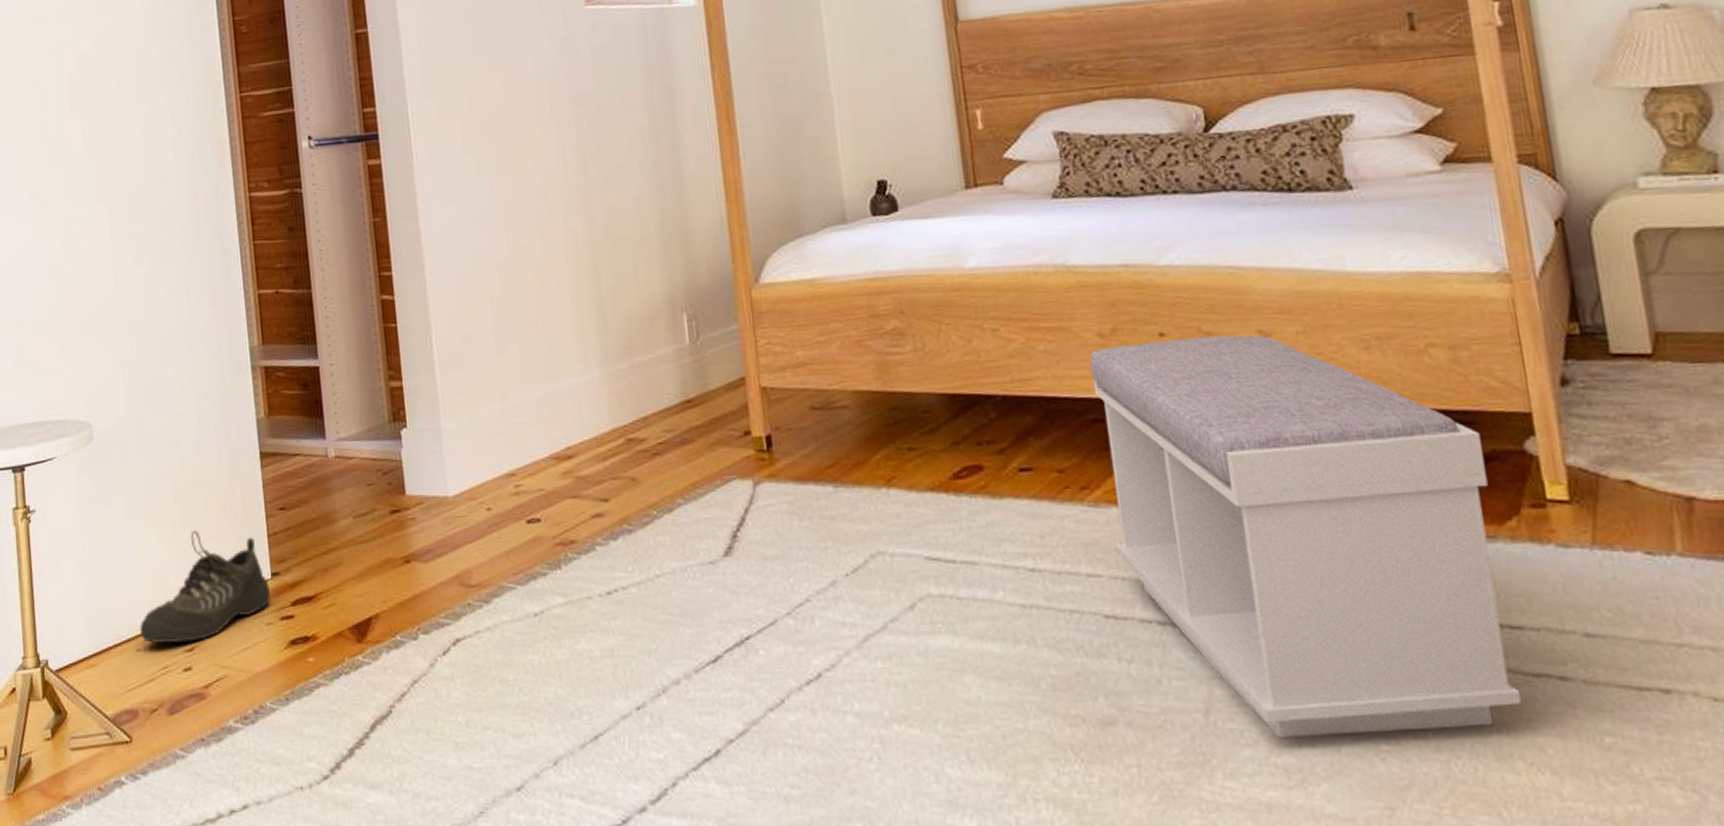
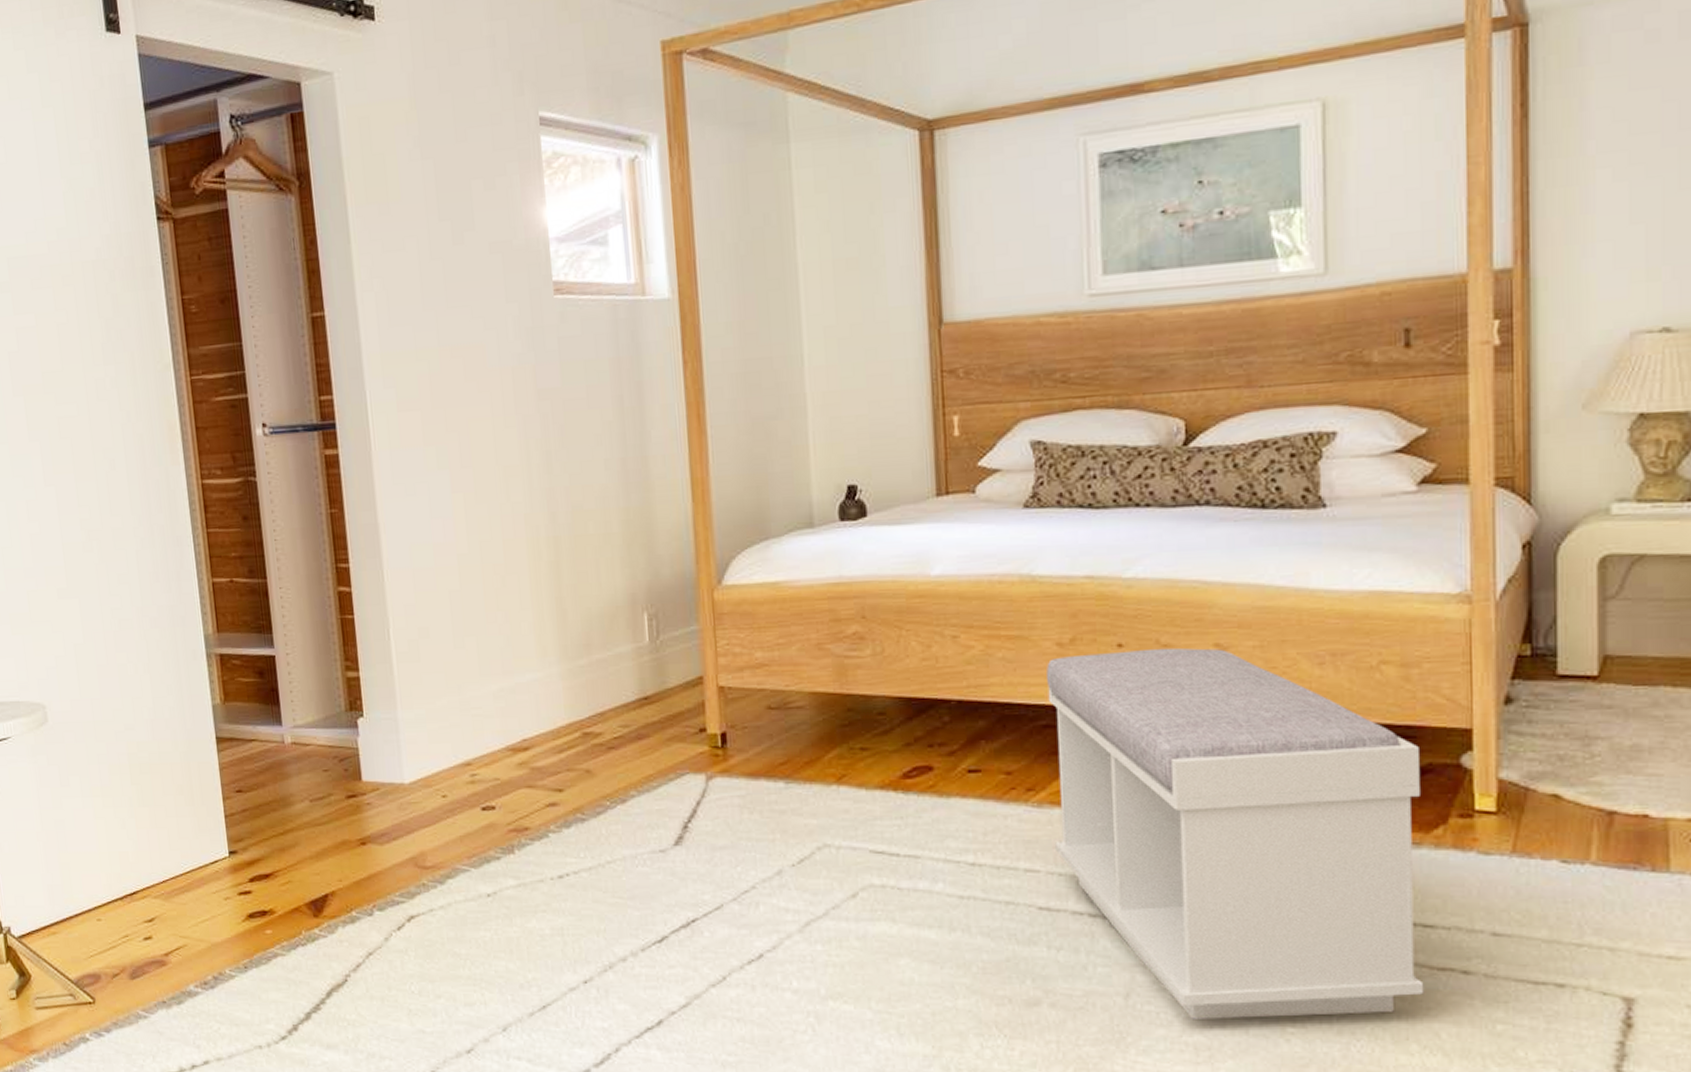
shoe: present [140,530,271,643] -> none [100,810,229,913]

